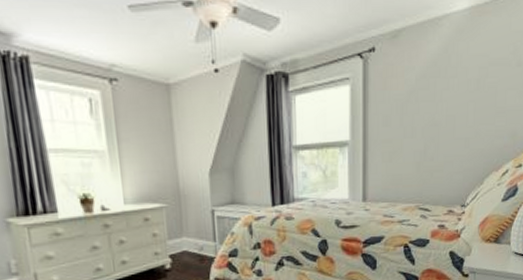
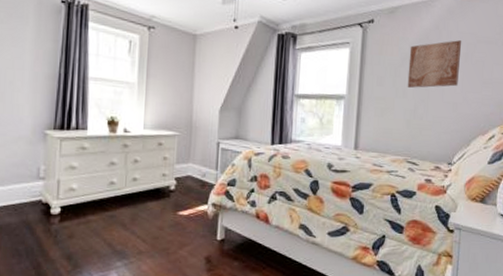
wall art: none [415,65,473,125] -> present [407,40,462,88]

